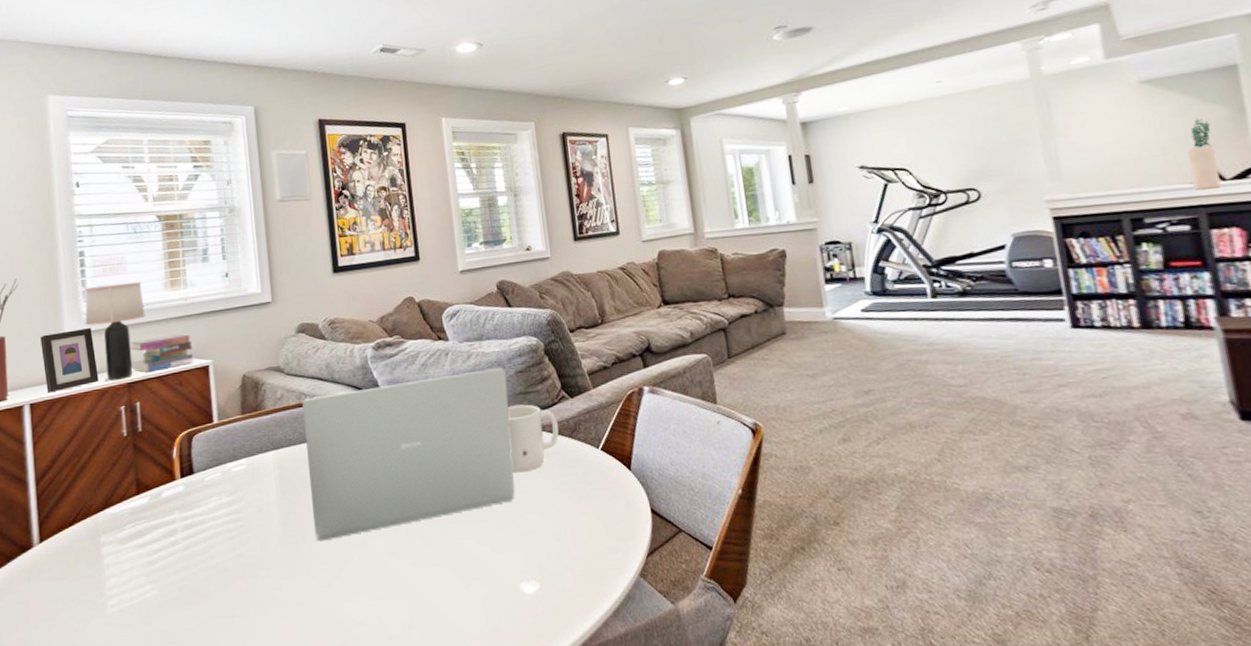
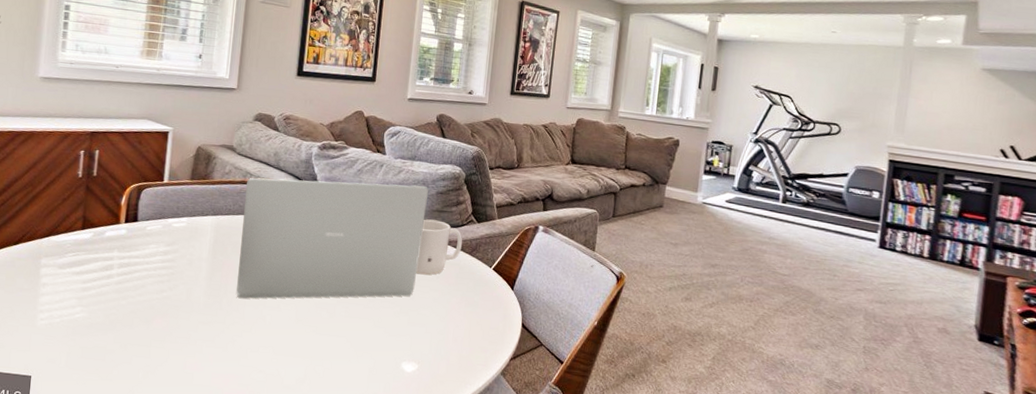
picture frame: present [40,327,99,393] -> none [13,72,65,126]
table lamp: present [85,282,146,382] -> none [60,39,119,128]
books: present [131,333,193,373] -> none [97,96,157,127]
vase: present [1186,117,1221,191] -> none [997,107,1023,166]

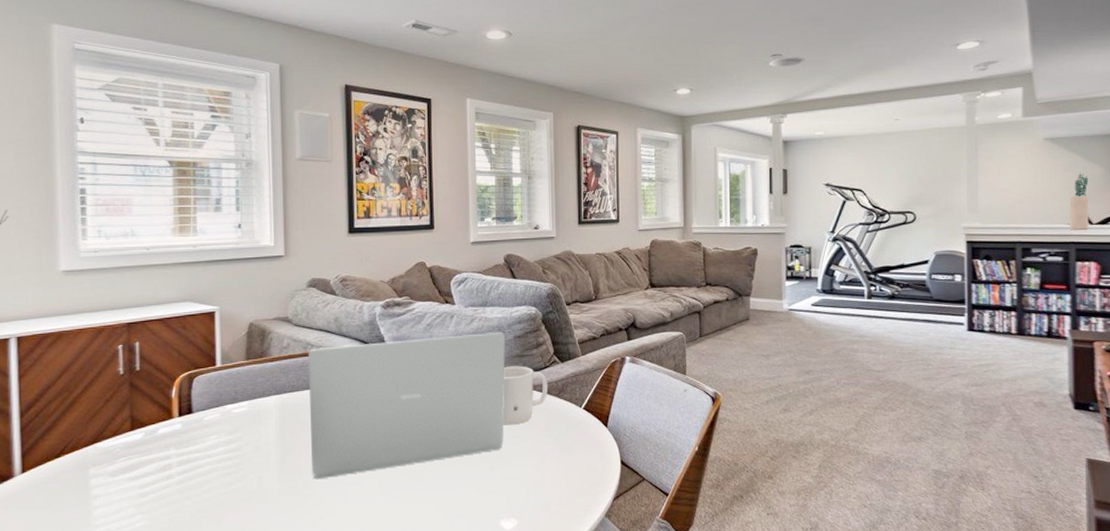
vase: none [997,107,1023,166] -> present [1069,172,1089,231]

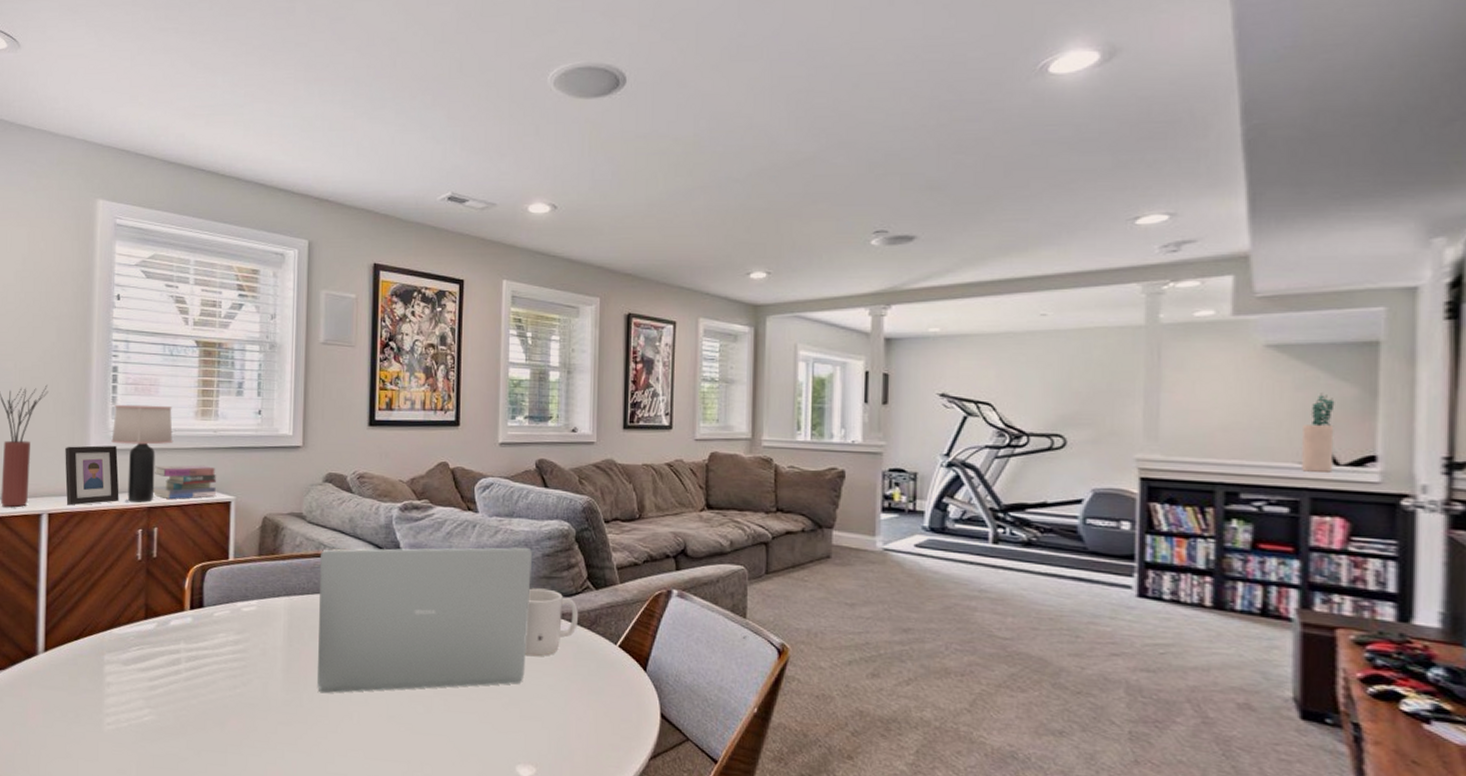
picture frame: none [32,265,96,328] -> present [65,445,119,506]
table lamp: none [83,224,151,321] -> present [111,404,174,504]
books: none [132,279,199,314] -> present [153,464,216,500]

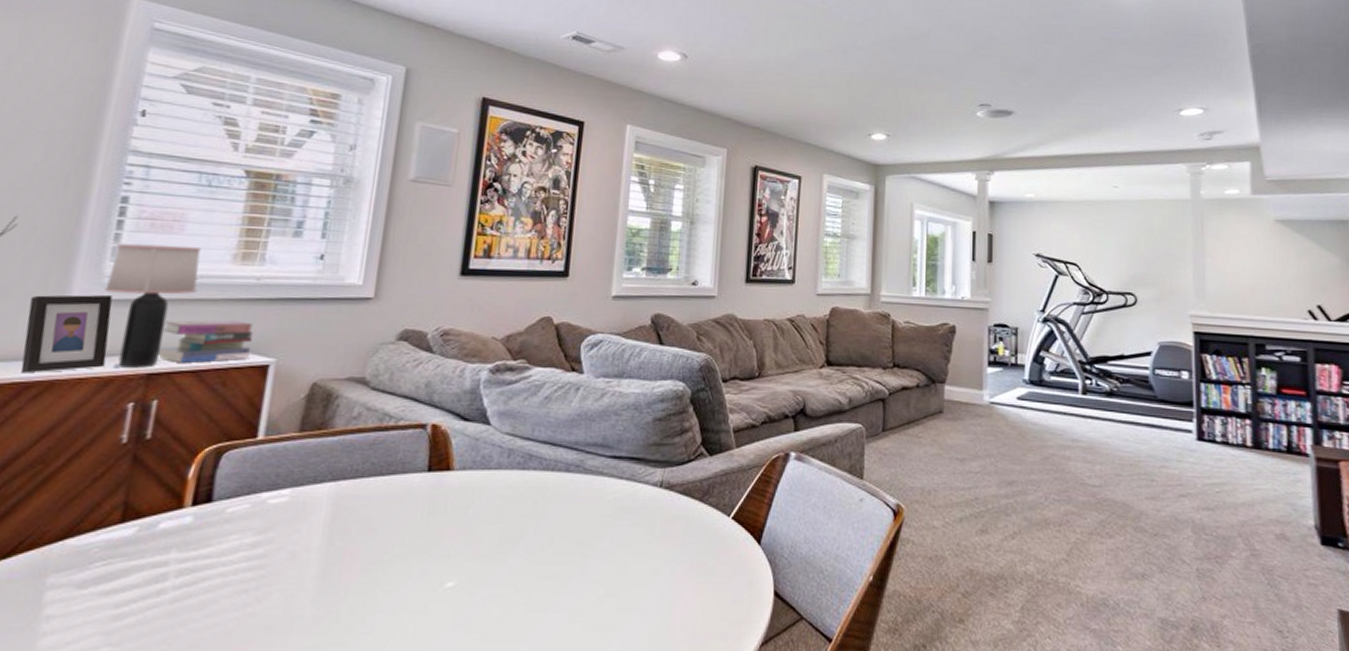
laptop: present [317,547,533,694] -> none [362,412,643,603]
mug: present [524,588,579,657] -> none [626,457,691,537]
vase: present [1302,393,1335,474] -> none [1305,261,1327,328]

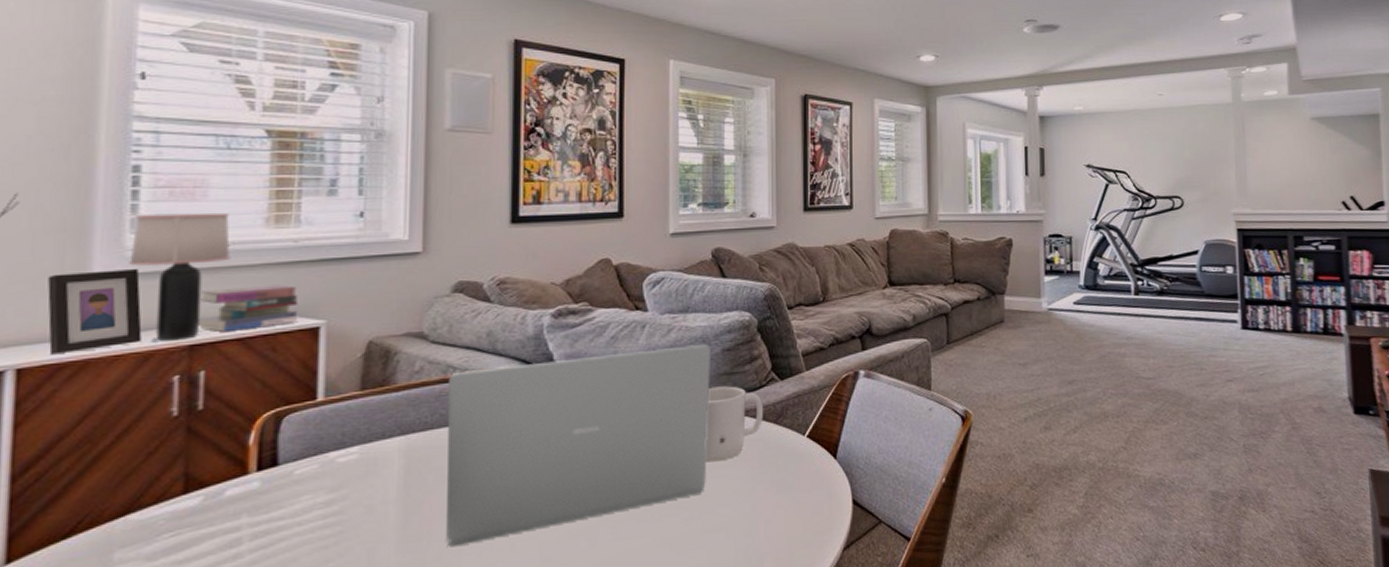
laptop: none [362,412,643,603] -> present [446,345,712,548]
mug: none [626,457,691,537] -> present [704,386,764,463]

